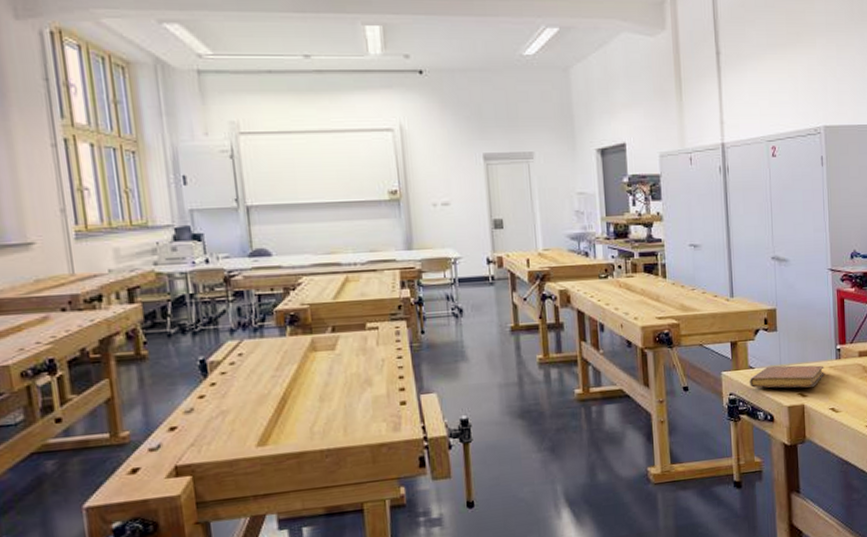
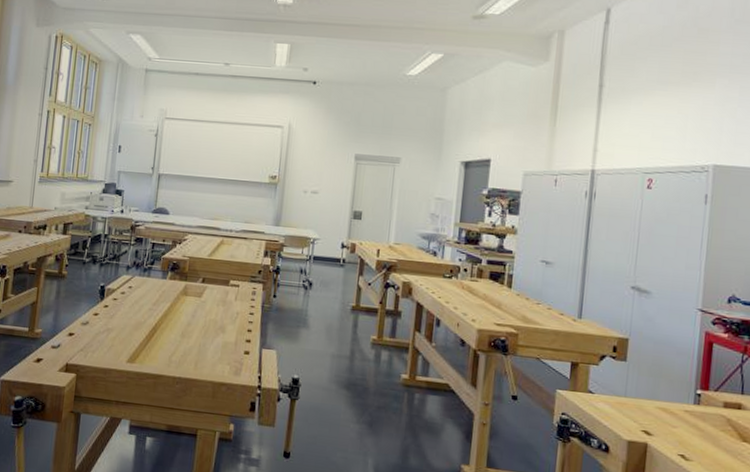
notebook: present [749,365,824,388] -> none [585,394,678,427]

